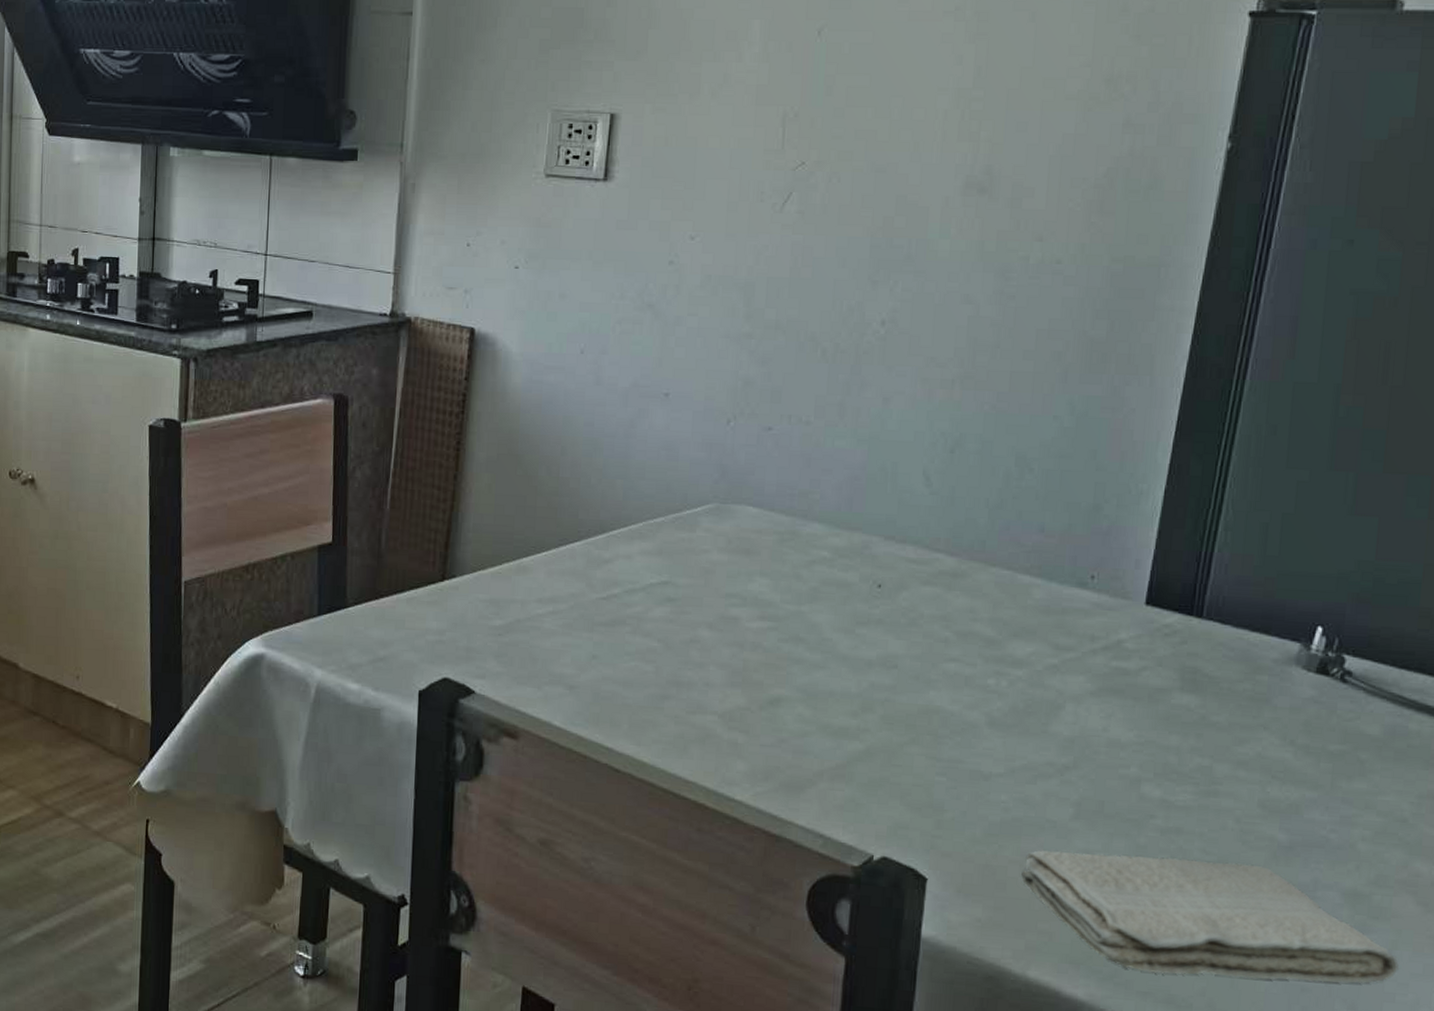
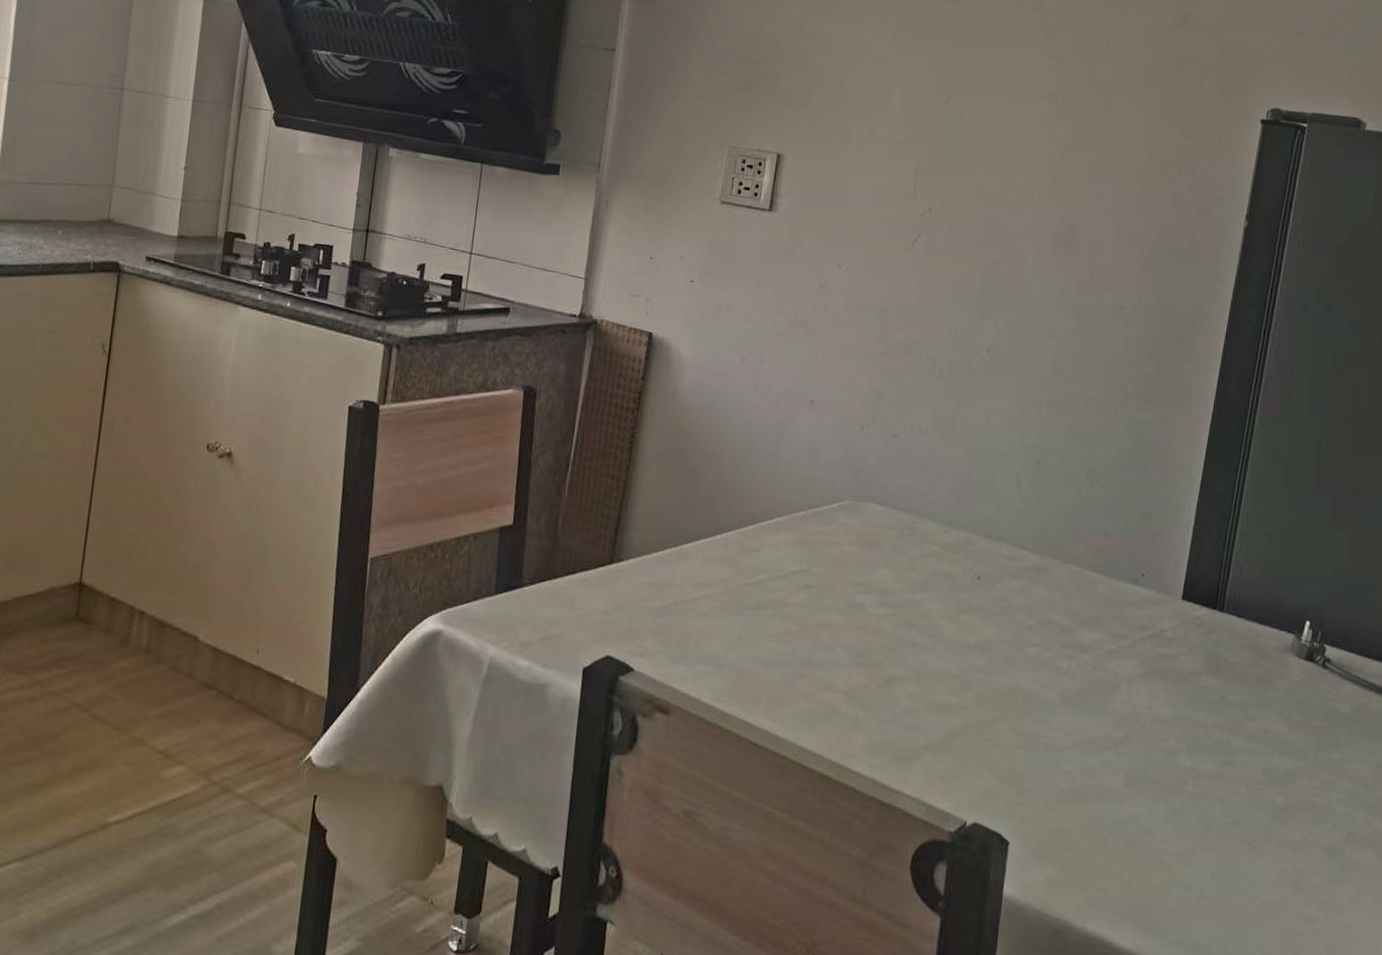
washcloth: present [1021,850,1400,984] -> none [1083,815,1365,928]

